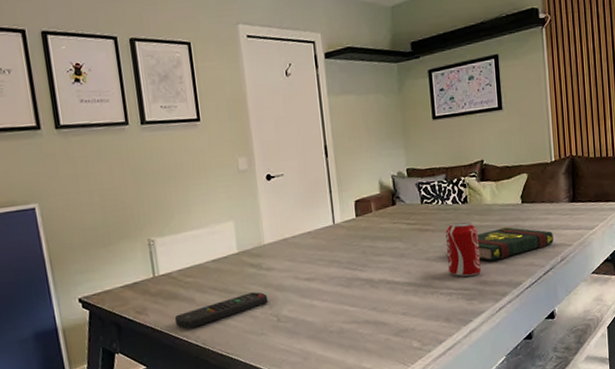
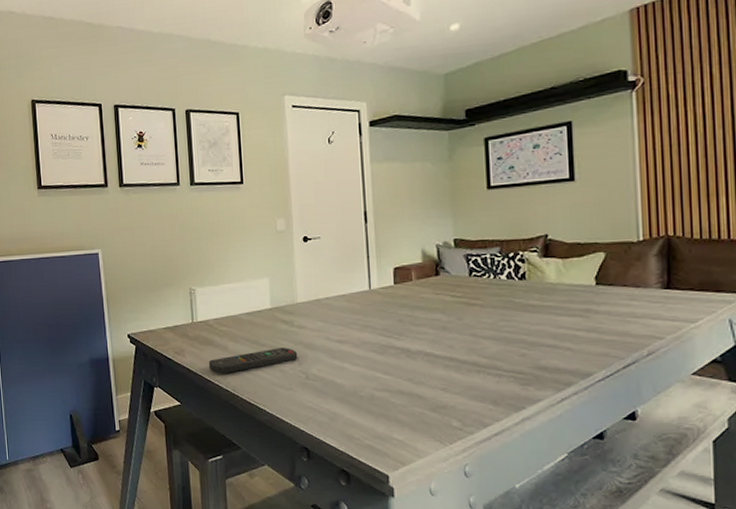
beverage can: present [445,221,482,277] -> none [496,299,541,360]
book: present [478,226,554,261] -> none [537,309,638,345]

